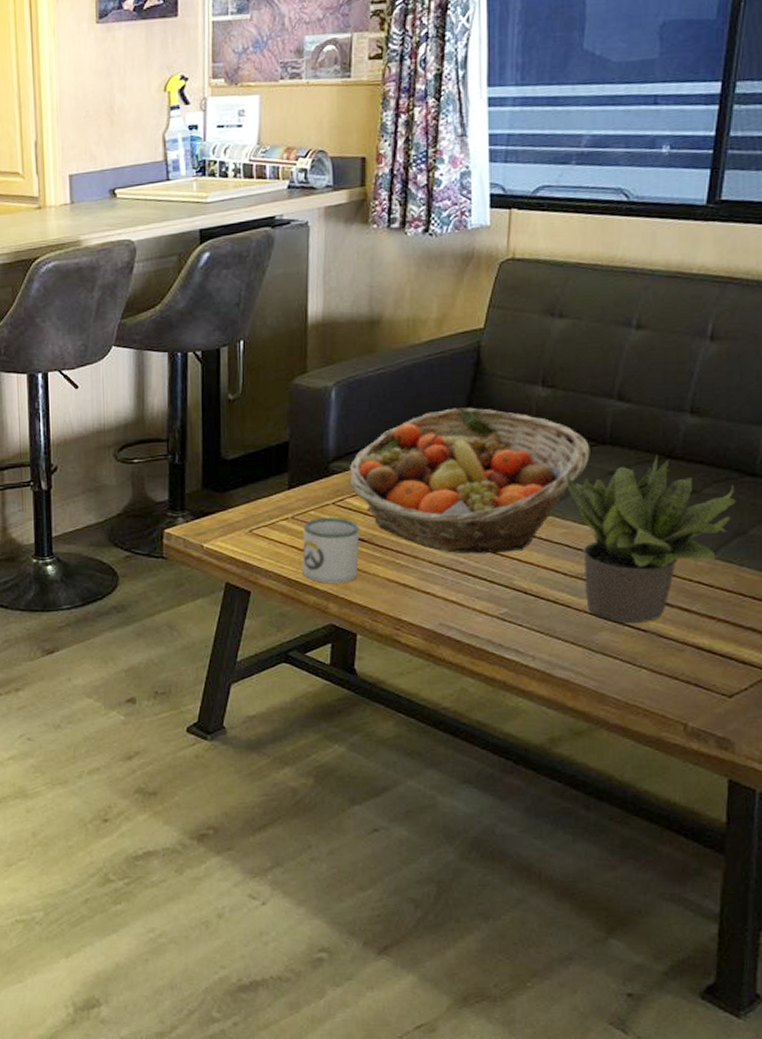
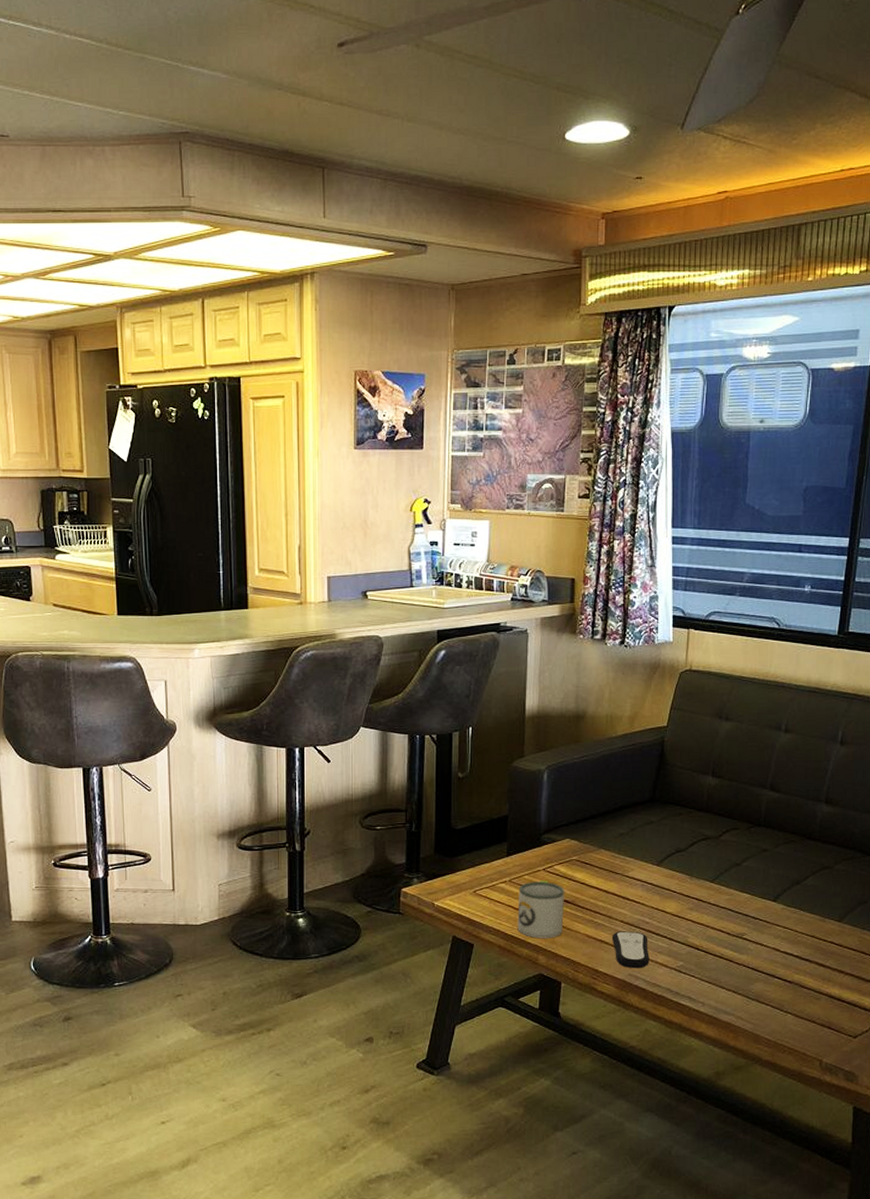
fruit basket: present [349,407,590,554] -> none [557,792,749,915]
remote control: none [418,573,465,617] -> present [611,931,649,969]
potted plant: present [565,454,736,624] -> none [729,836,860,976]

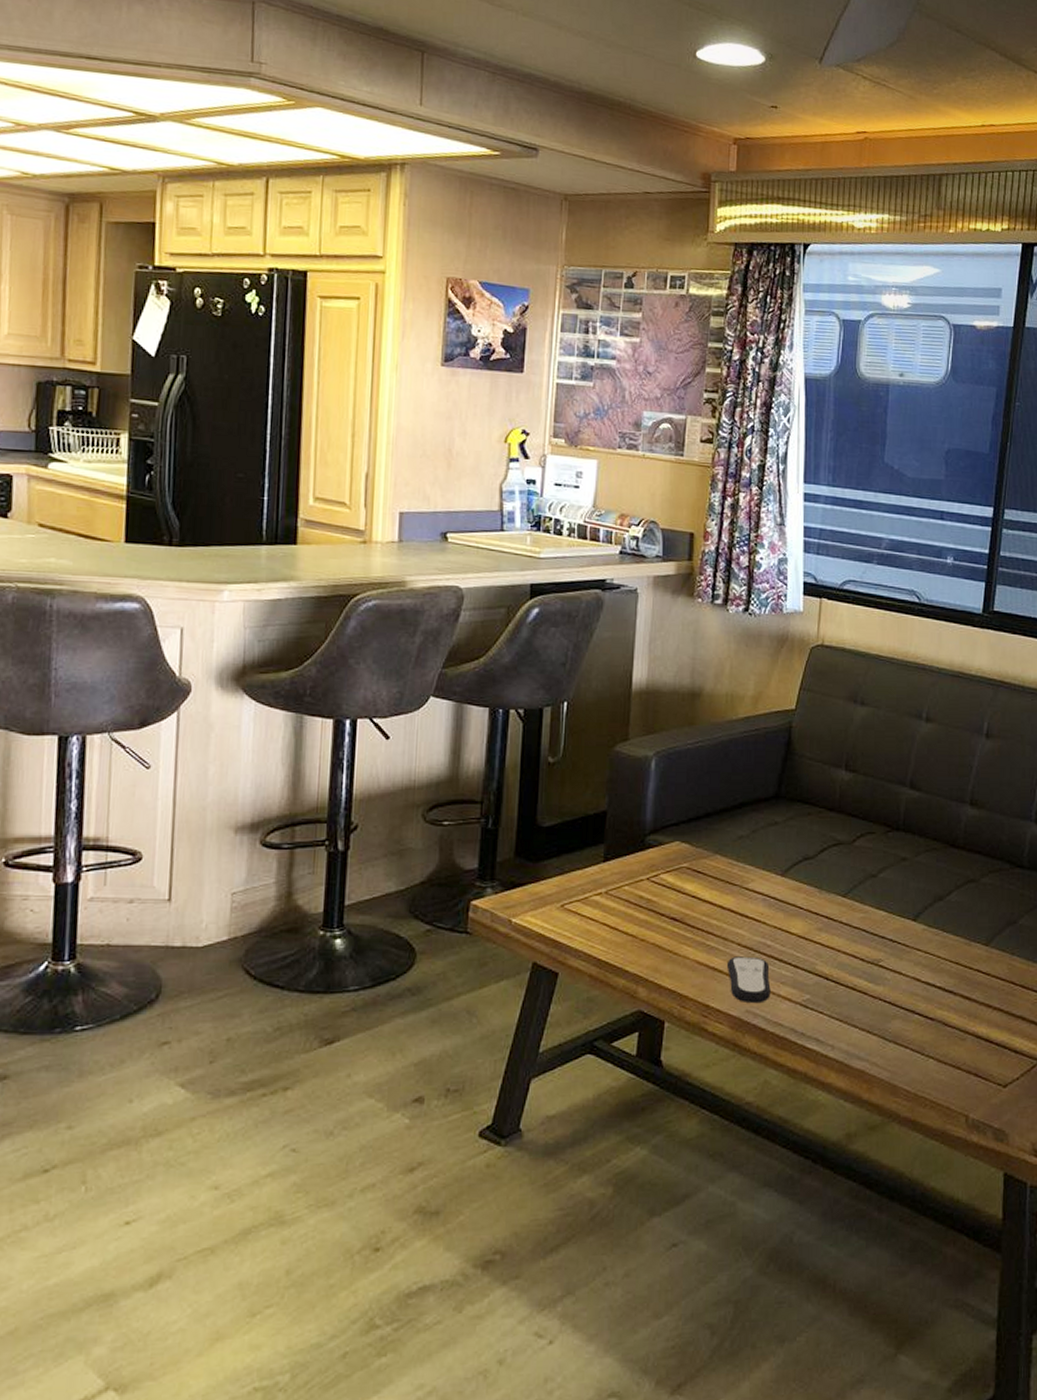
mug: present [517,881,565,939] -> none [613,893,673,966]

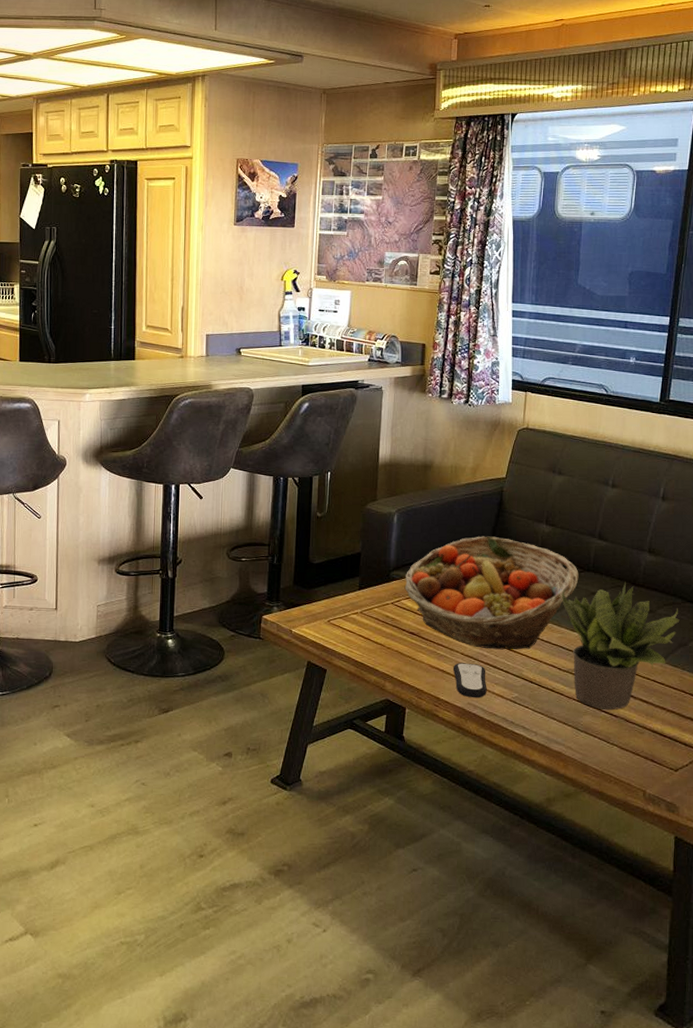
fruit basket: none [664,786,886,937] -> present [404,536,579,650]
potted plant: none [864,843,1008,1012] -> present [561,582,680,710]

